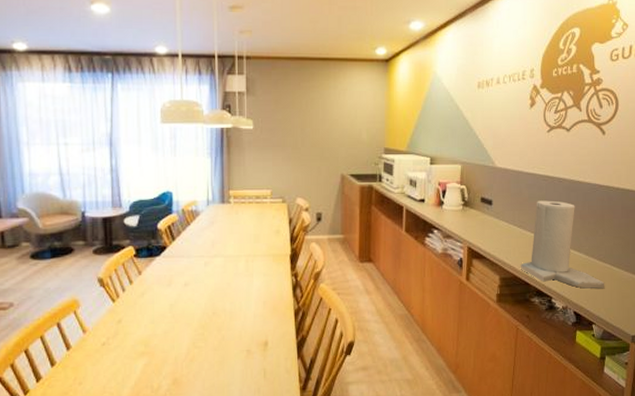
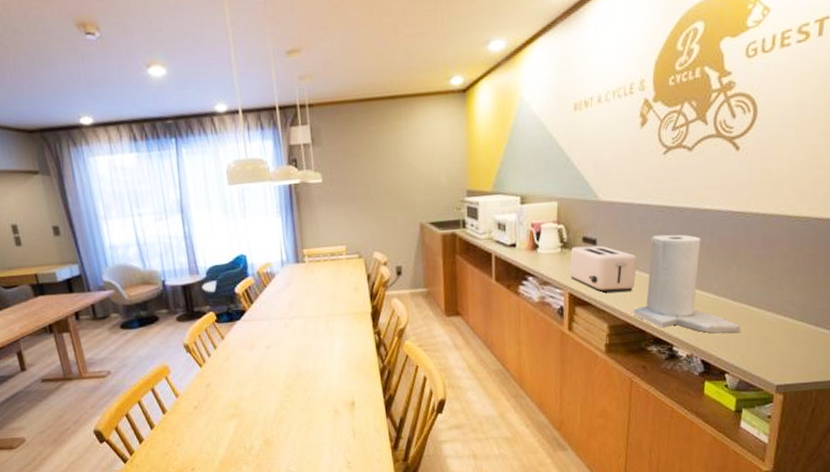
toaster: none [469,206,525,249] -> present [569,245,638,293]

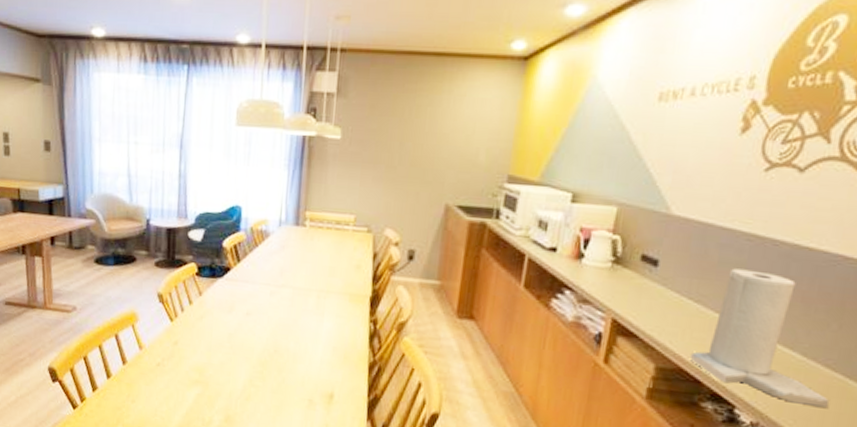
toaster: present [569,245,638,293] -> none [617,264,708,331]

